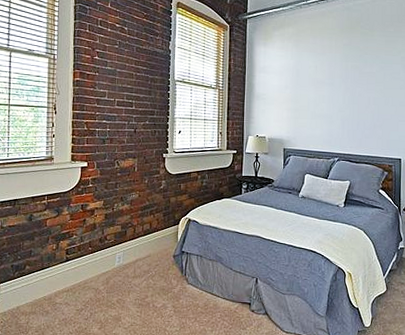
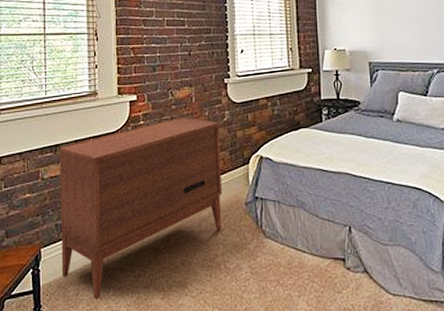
dresser: none [15,183,157,327] -> present [59,117,223,299]

